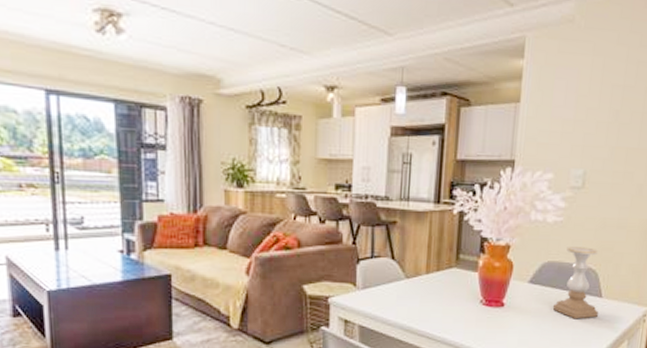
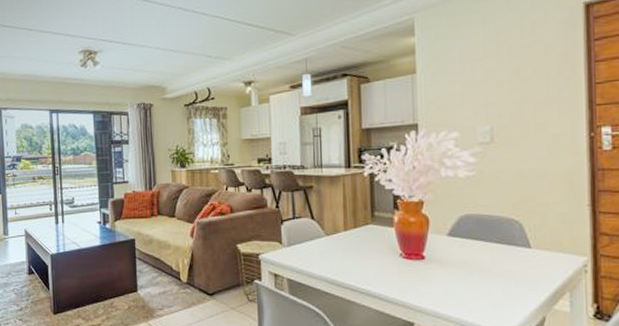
candle holder: present [552,247,599,319] -> none [476,199,529,271]

